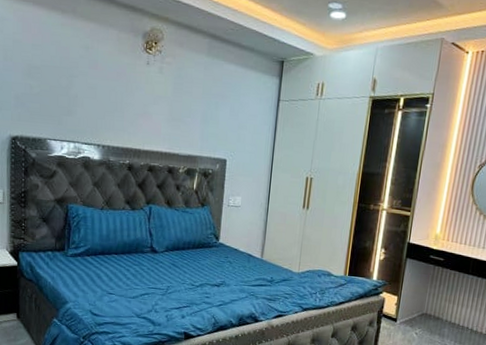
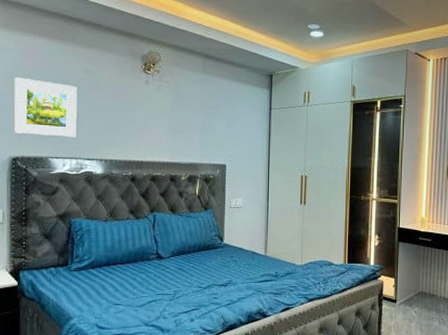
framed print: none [13,51,76,120] -> present [14,77,77,137]

